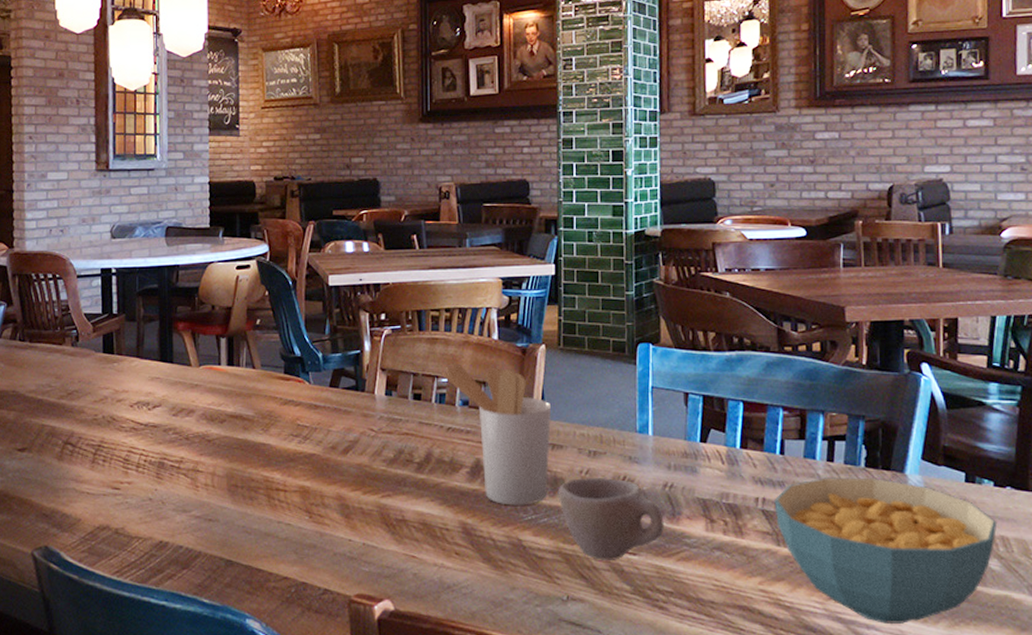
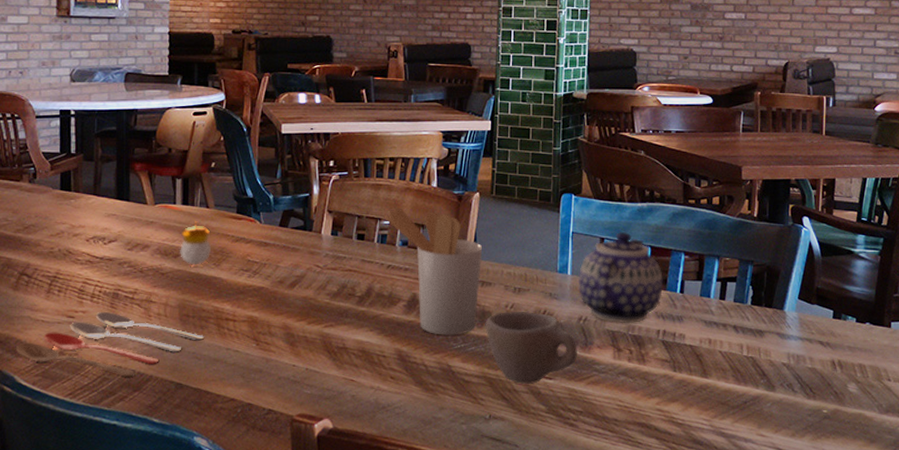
cooking utensil: none [61,482,254,553] -> present [15,311,204,377]
candle: none [226,383,259,431] -> present [180,221,212,265]
teapot: none [660,386,759,491] -> present [578,232,663,324]
cereal bowl: present [774,477,998,624] -> none [673,313,857,437]

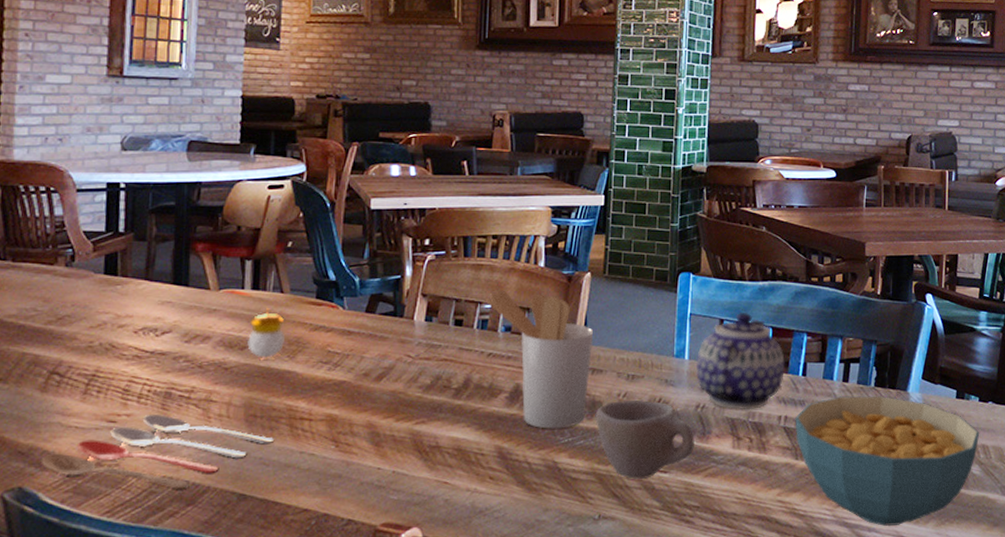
cereal bowl: none [673,313,857,437] -> present [795,396,980,526]

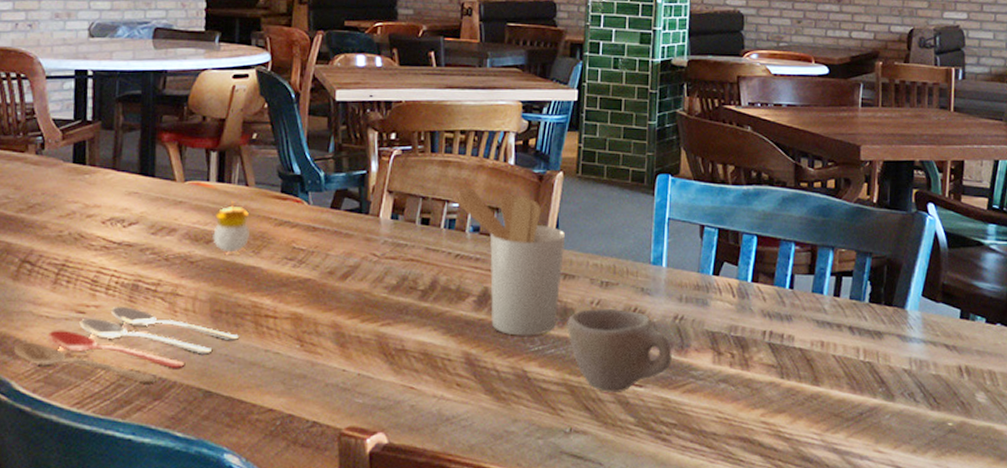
teapot: present [695,313,785,411] -> none [674,219,770,324]
cereal bowl: present [795,396,980,526] -> none [781,312,986,454]

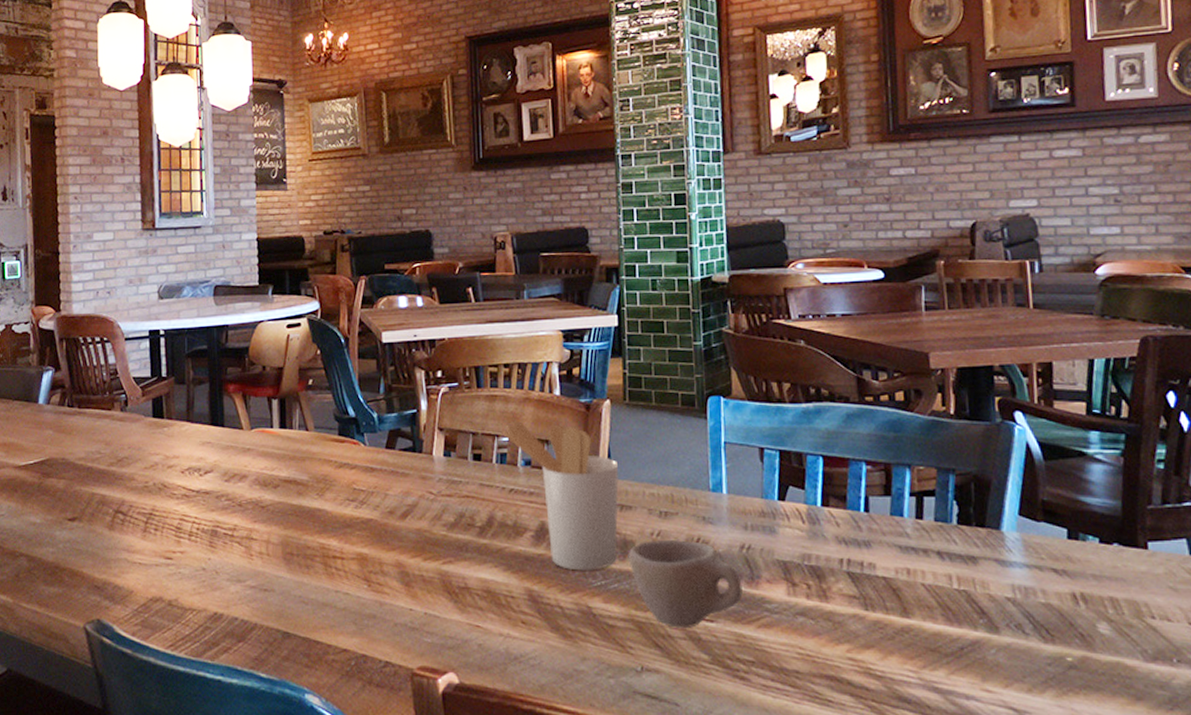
cooking utensil: present [13,306,239,383] -> none [113,551,310,625]
candle: present [213,201,251,253] -> none [280,446,314,496]

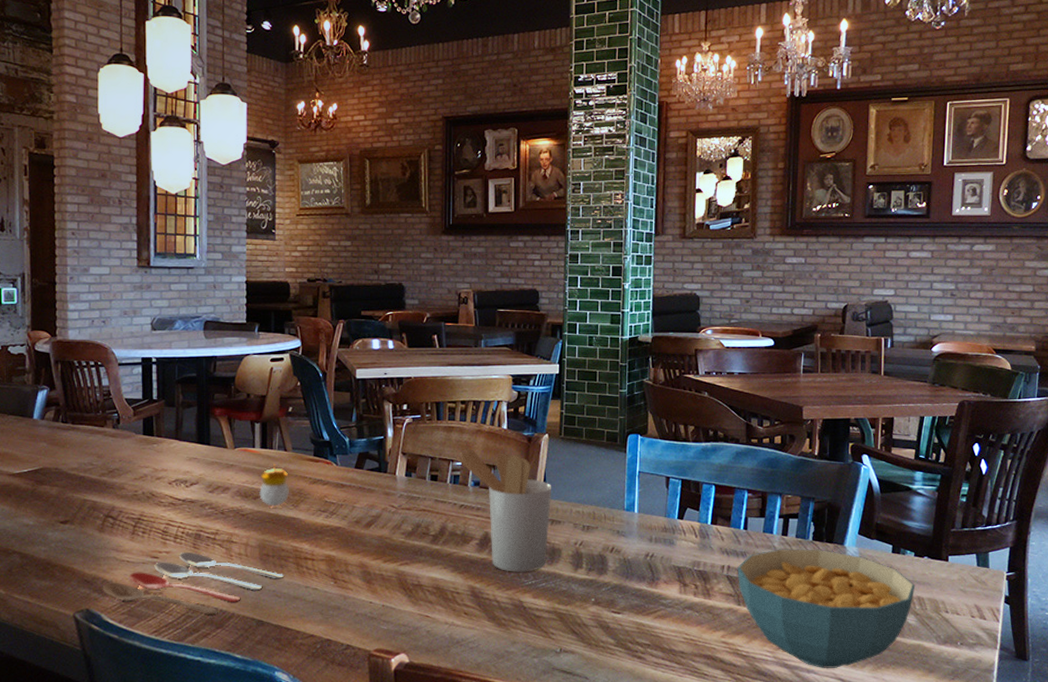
cooking utensil: none [113,551,310,625] -> present [102,551,283,614]
candle: none [280,446,314,496] -> present [259,464,290,507]
cup: present [628,539,743,628] -> none [555,548,645,618]
cereal bowl: none [860,535,1105,693] -> present [737,549,916,668]

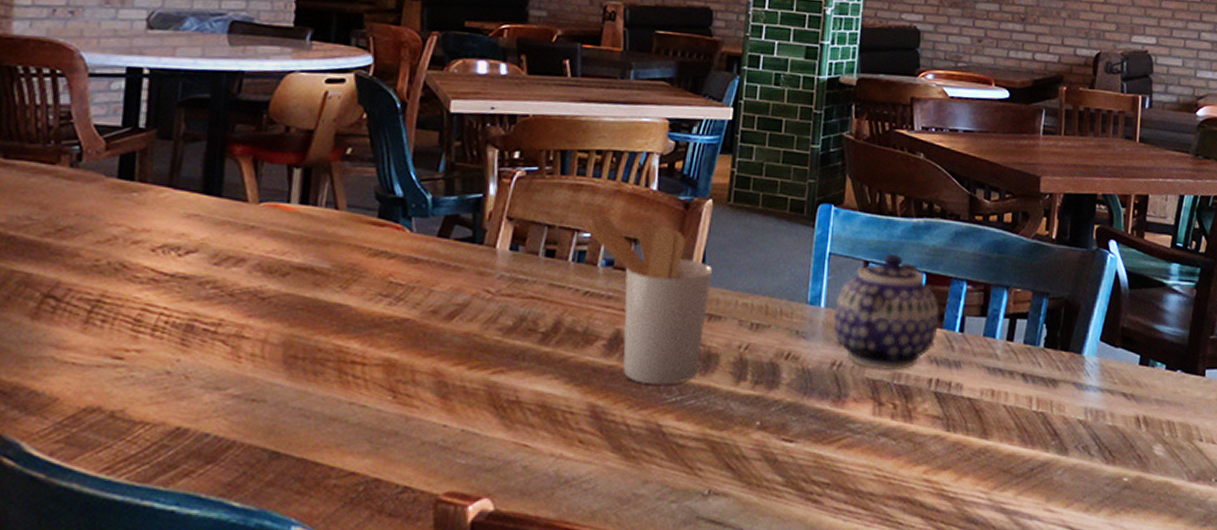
cooking utensil: present [102,551,283,614] -> none [26,350,317,443]
candle: present [259,464,290,507] -> none [291,227,339,288]
teapot: none [644,471,727,560] -> present [833,254,939,371]
cereal bowl: present [737,549,916,668] -> none [948,358,1166,513]

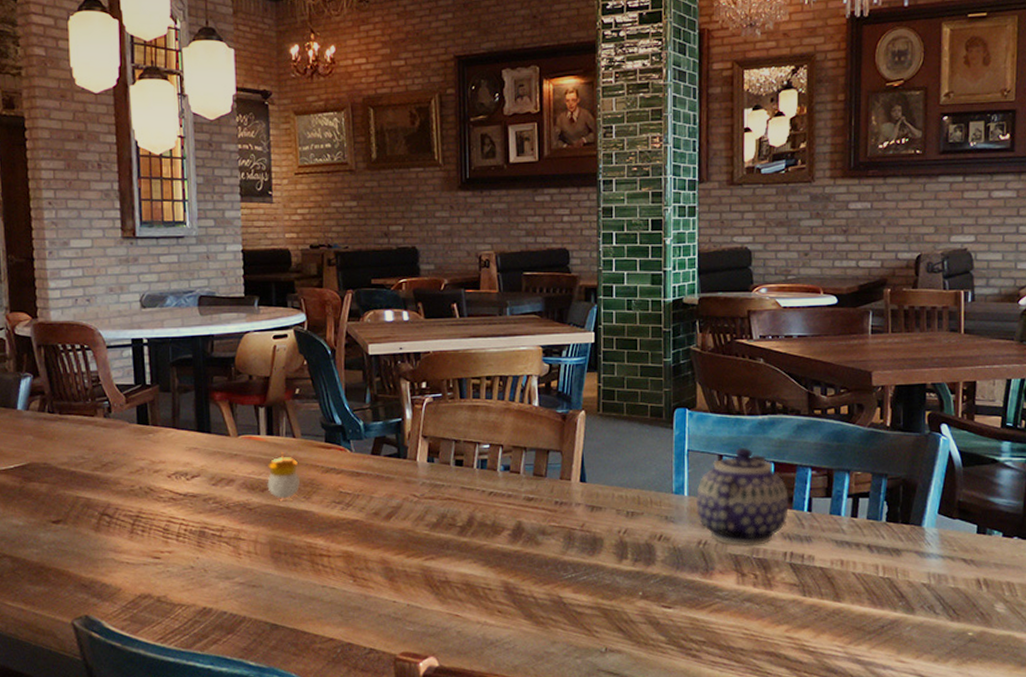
candle: none [291,227,339,288] -> present [267,452,301,499]
utensil holder: present [584,216,713,385] -> none [483,430,591,565]

